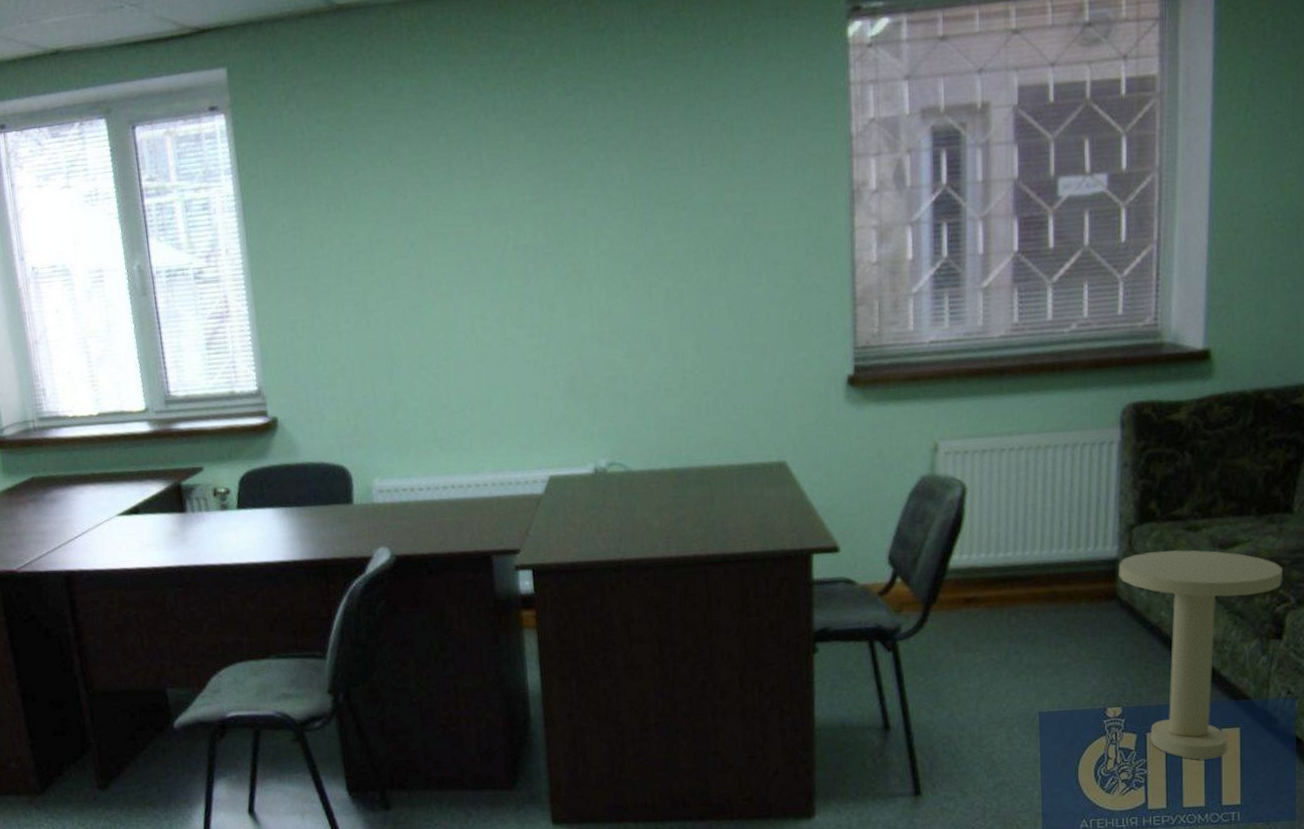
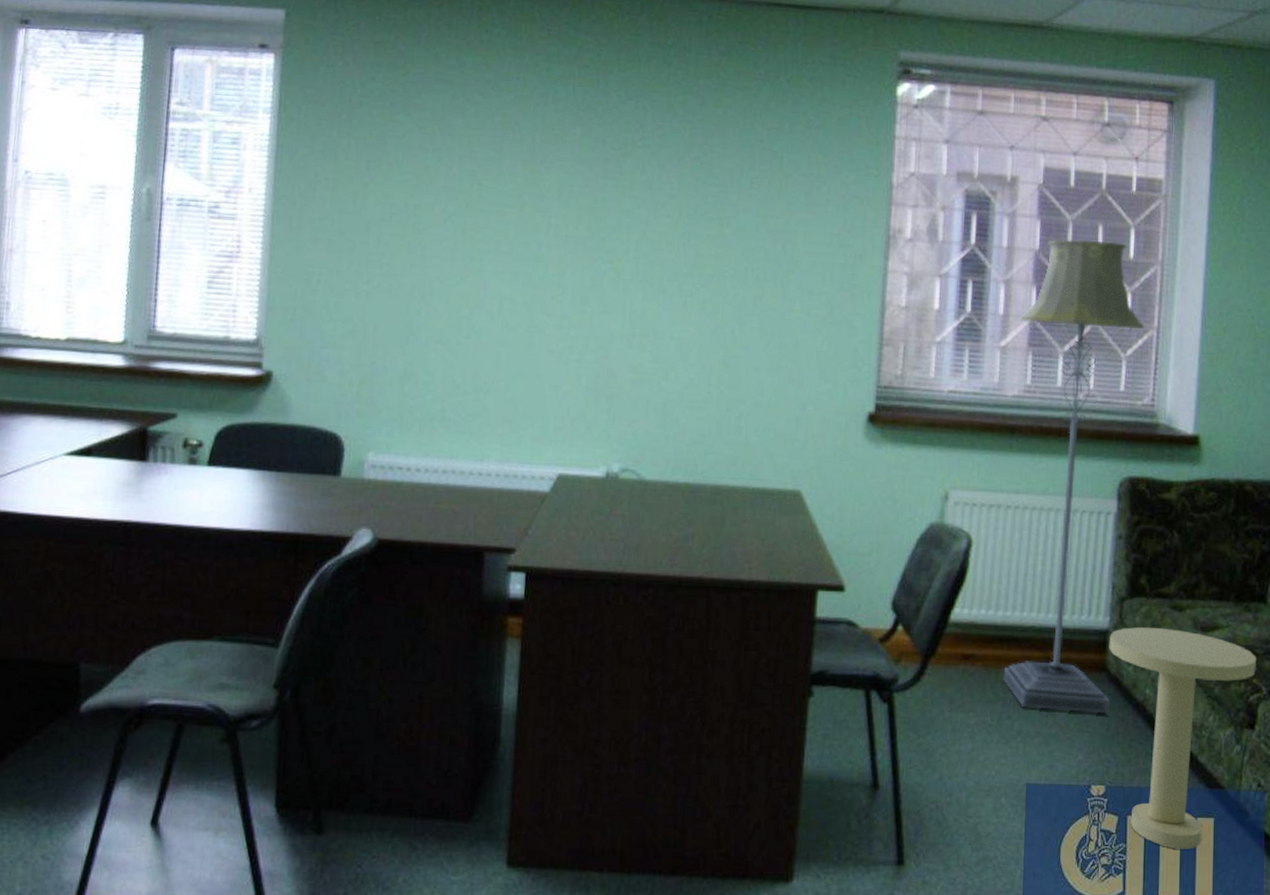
floor lamp: none [1002,154,1143,642] -> present [1003,239,1145,713]

